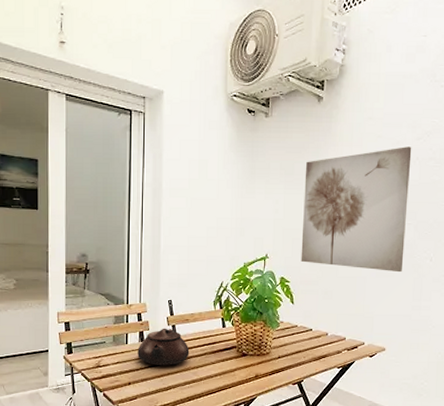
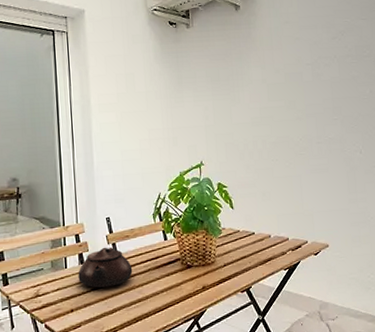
wall art: present [301,147,412,273] -> none [230,46,335,168]

